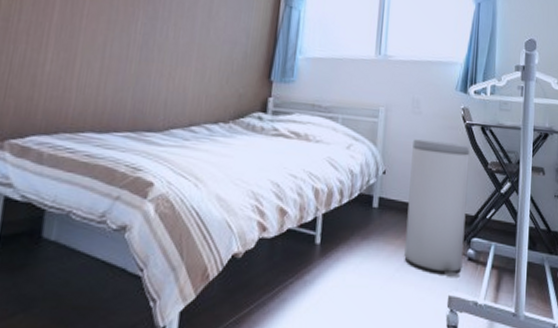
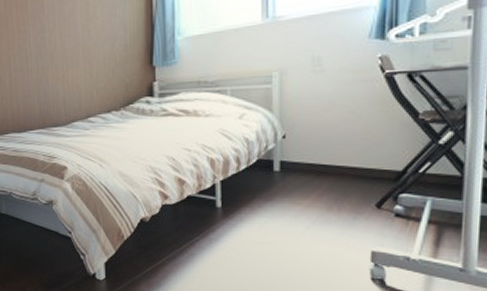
pedal bin: present [404,139,470,279] -> none [314,96,392,235]

